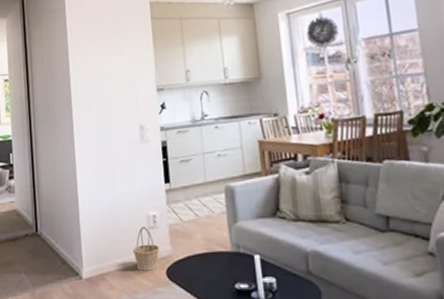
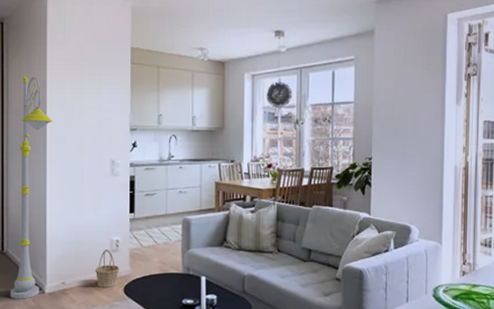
floor lamp: none [45,42,78,286] -> present [9,73,54,299]

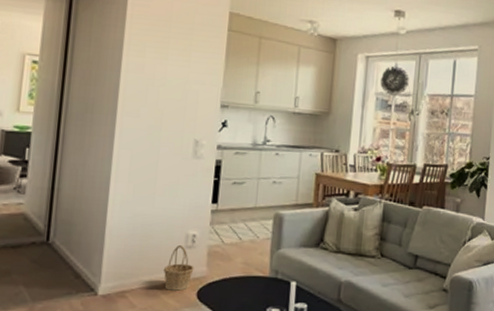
floor lamp: present [9,73,54,299] -> none [51,29,128,302]

